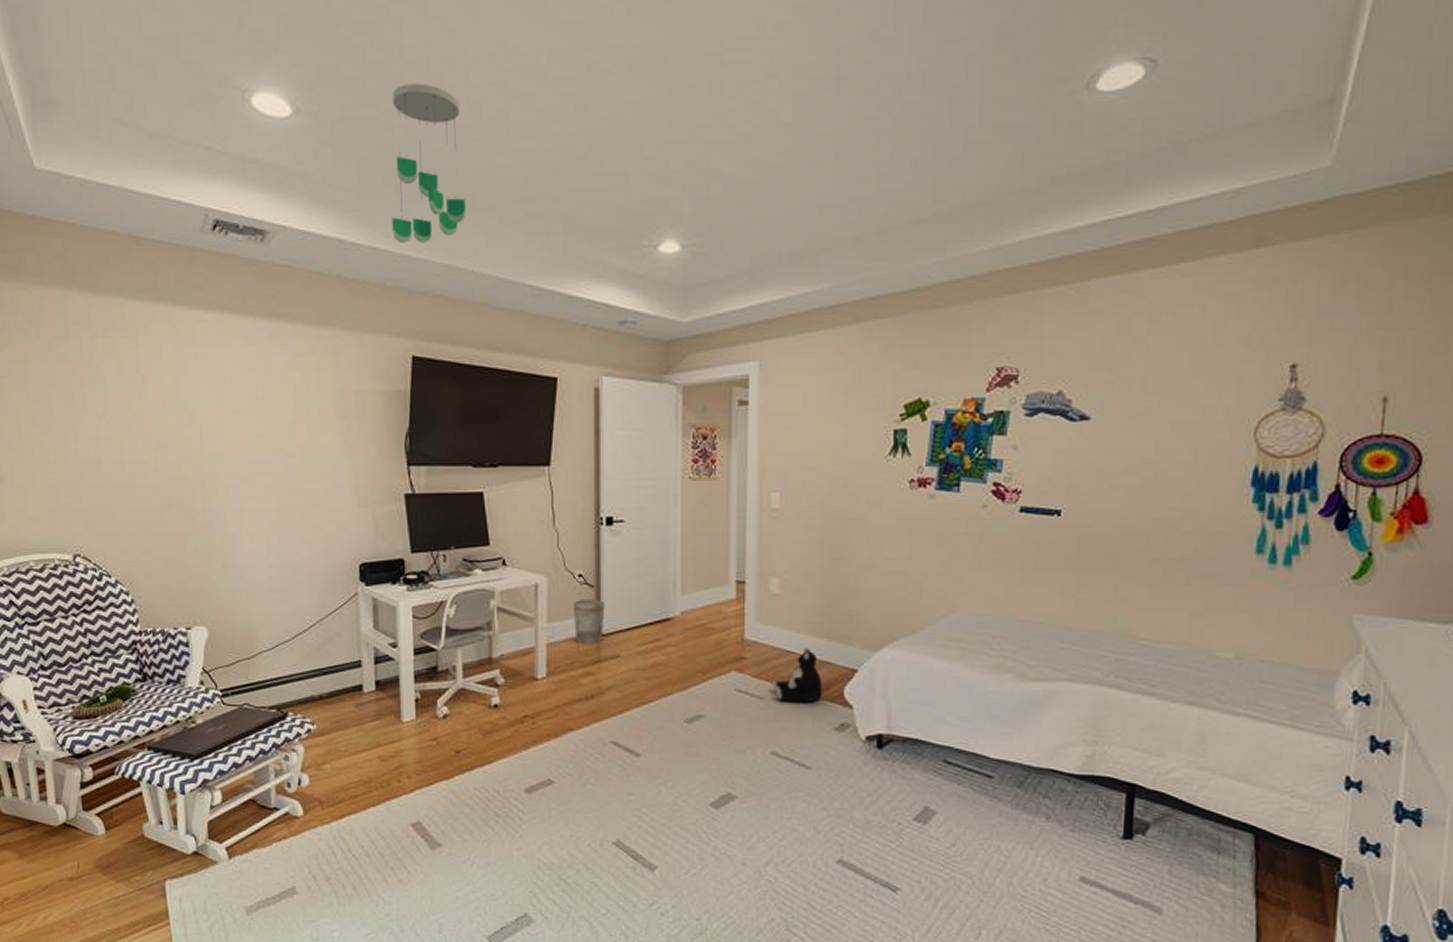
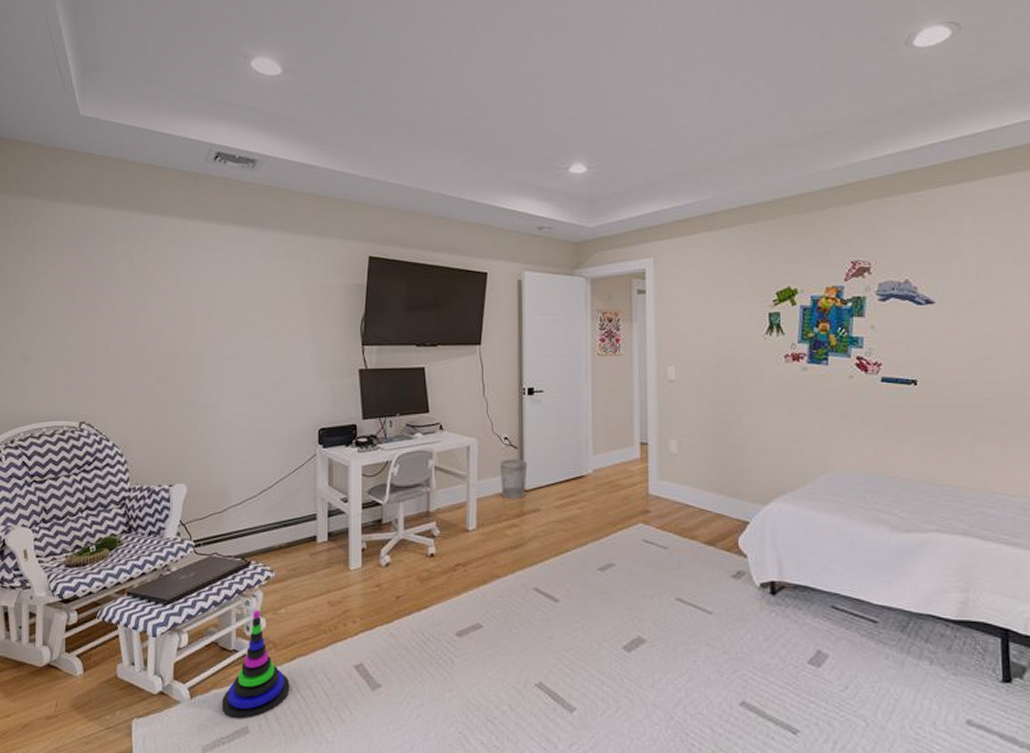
stacking toy: none [265,765,340,880] -> present [222,610,290,719]
ceiling mobile: present [392,83,466,244] -> none [356,49,415,169]
plush toy: present [772,648,823,703] -> none [674,502,720,552]

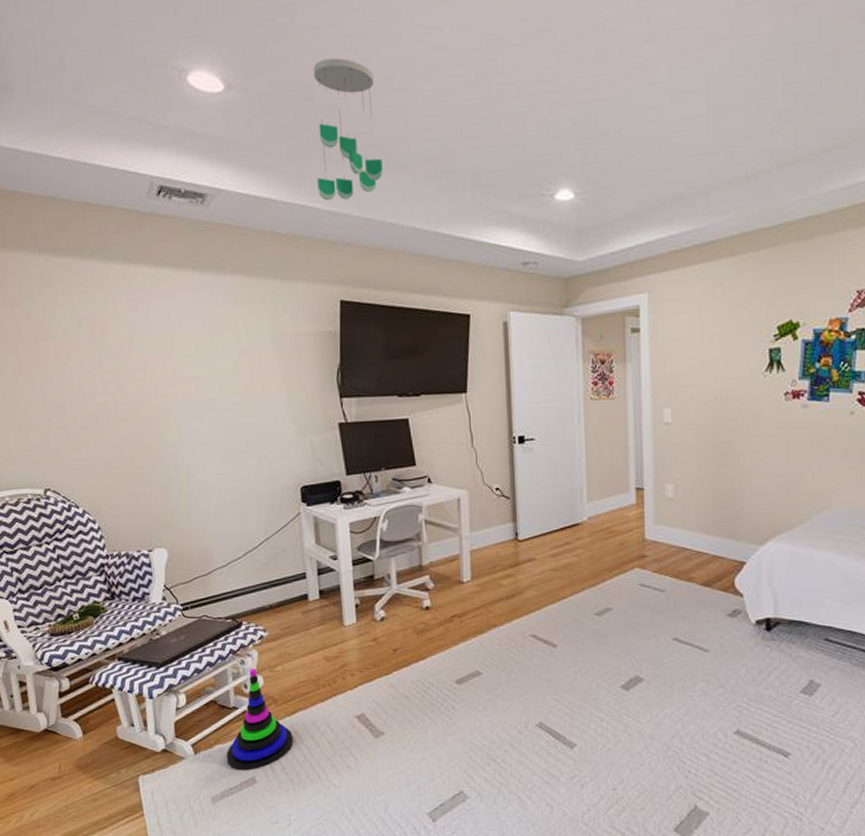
ceiling mobile: none [356,49,415,169] -> present [313,58,383,201]
wastebasket: present [500,458,528,500] -> none [493,509,521,550]

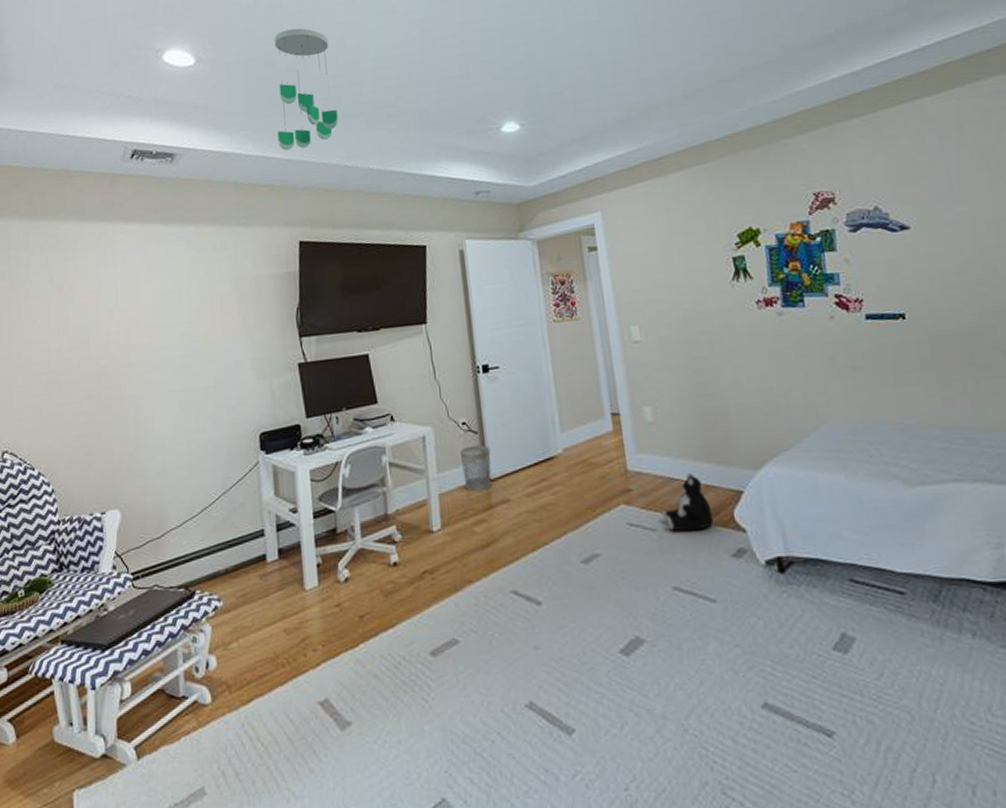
stacking toy: present [227,668,294,771] -> none [173,647,249,780]
wastebasket: none [493,509,521,550] -> present [460,444,491,492]
plush toy: none [671,544,716,594] -> present [661,473,714,532]

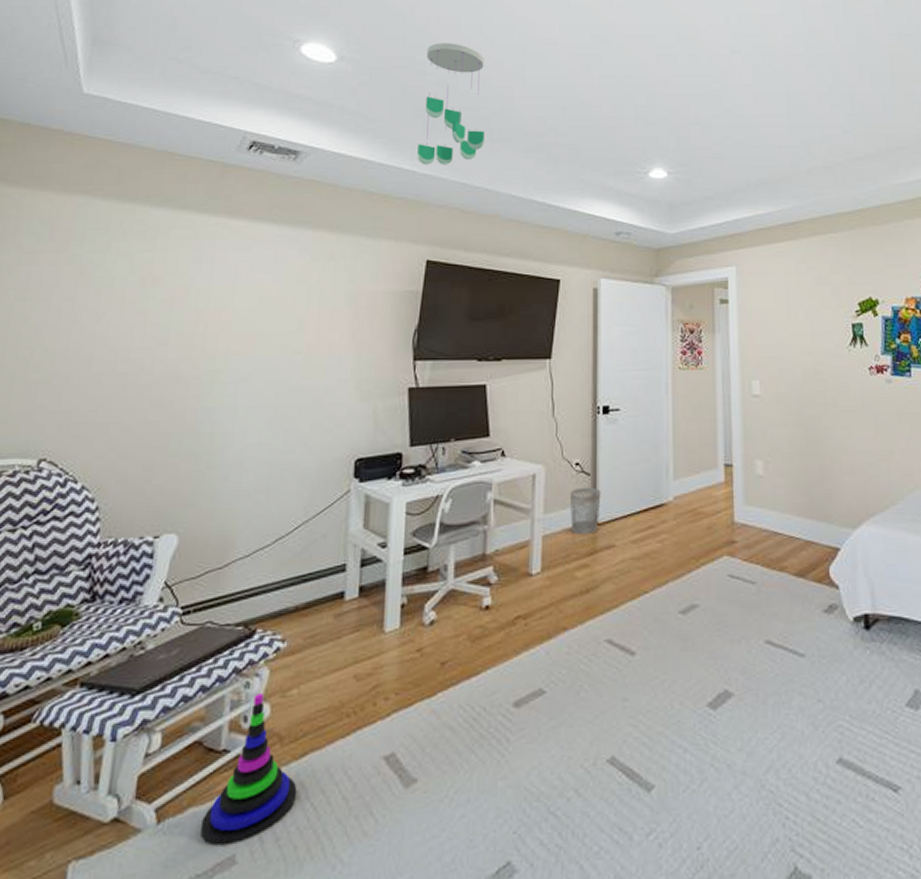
stacking toy: none [173,647,249,780] -> present [201,693,297,846]
plush toy: present [661,473,714,532] -> none [762,528,810,586]

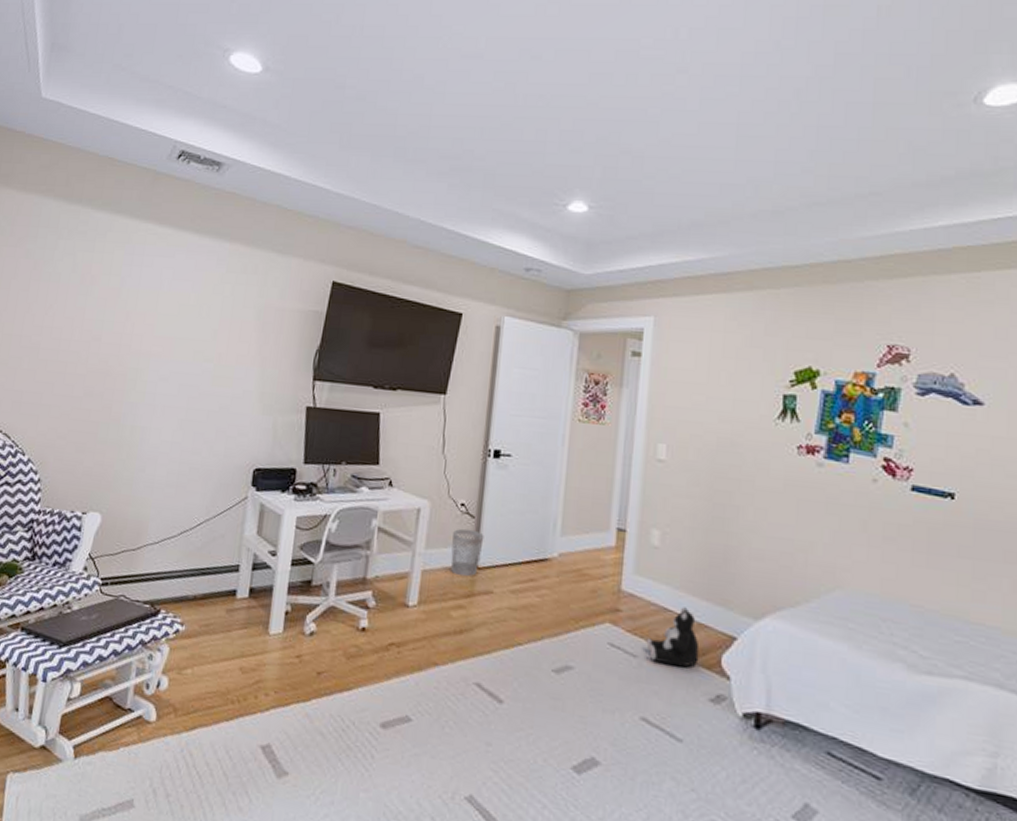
stacking toy: present [201,693,297,846] -> none [107,666,186,791]
ceiling mobile: present [417,43,485,165] -> none [331,55,405,185]
plush toy: none [762,528,810,586] -> present [646,607,700,668]

